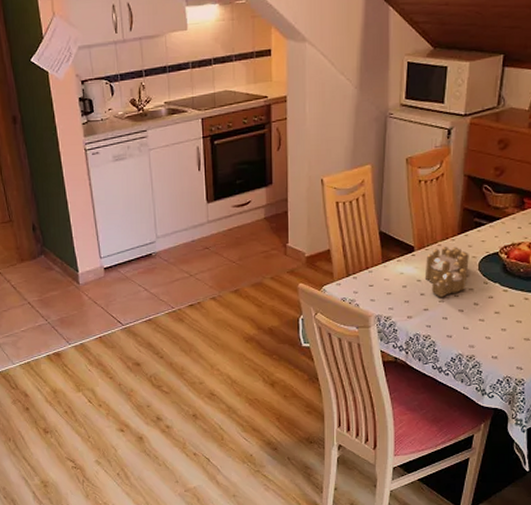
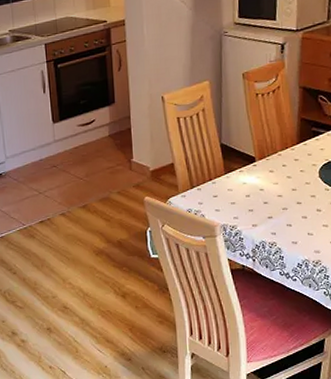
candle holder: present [424,247,469,297] -> none [267,155,310,205]

